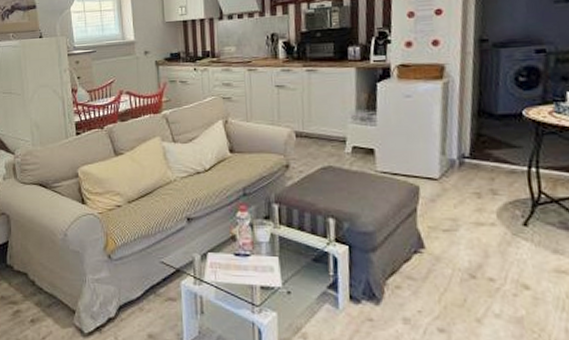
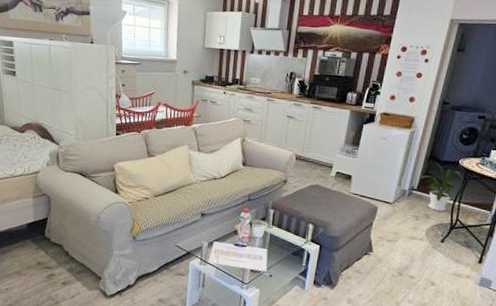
house plant: none [468,117,535,183] -> present [418,161,463,212]

